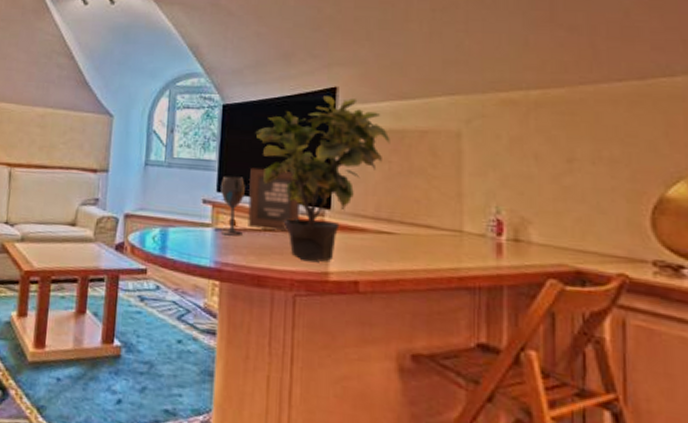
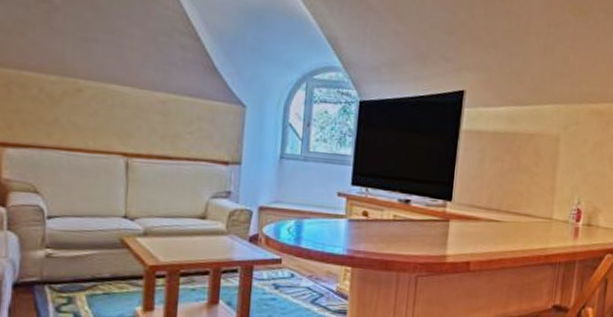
wine glass: present [221,176,245,237] -> none [354,170,378,226]
picture frame: present [247,167,301,232] -> none [378,163,426,222]
potted plant: present [255,96,390,262] -> none [389,98,505,247]

